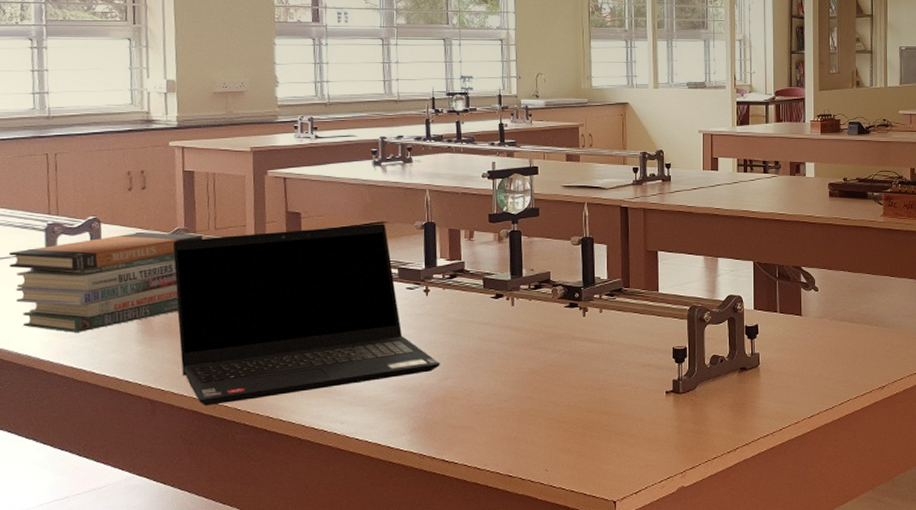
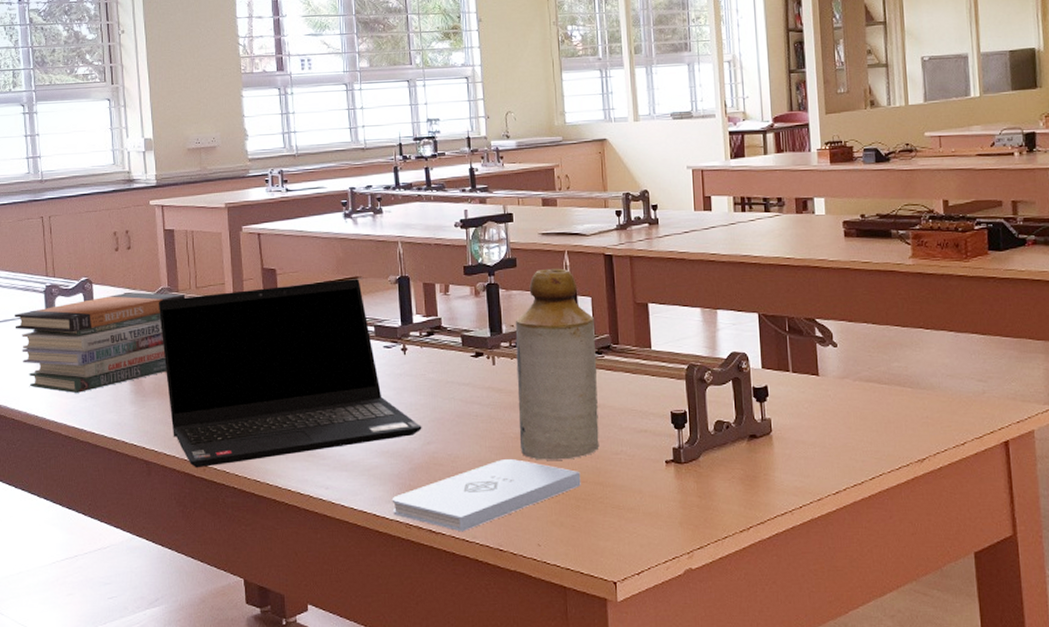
notepad: none [407,392,588,461] -> present [392,459,581,532]
bottle: none [533,218,609,393] -> present [515,268,600,460]

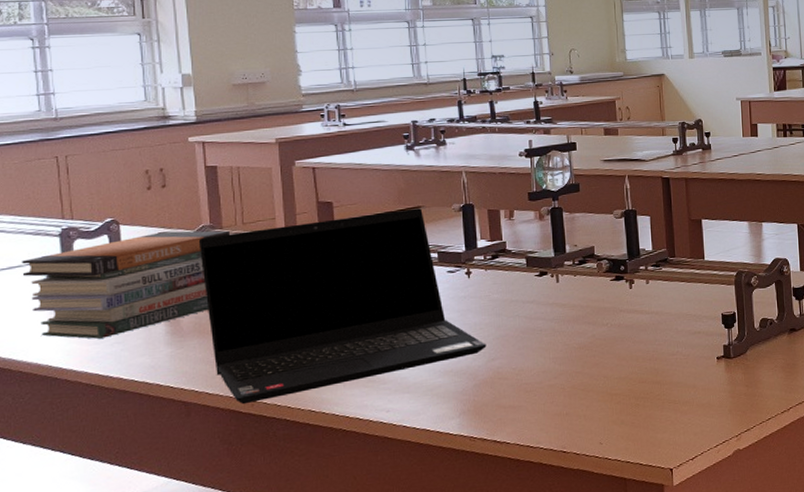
notepad: present [392,459,581,532] -> none [456,367,640,439]
bottle: present [515,268,600,460] -> none [578,191,657,366]

